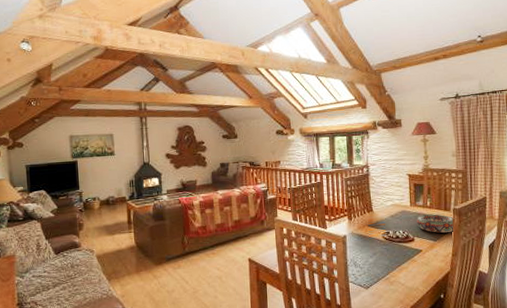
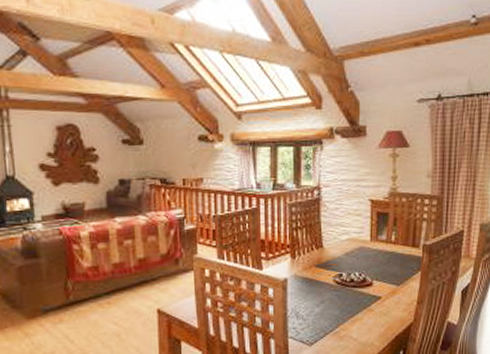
decorative bowl: present [417,214,455,233] -> none [377,251,424,275]

